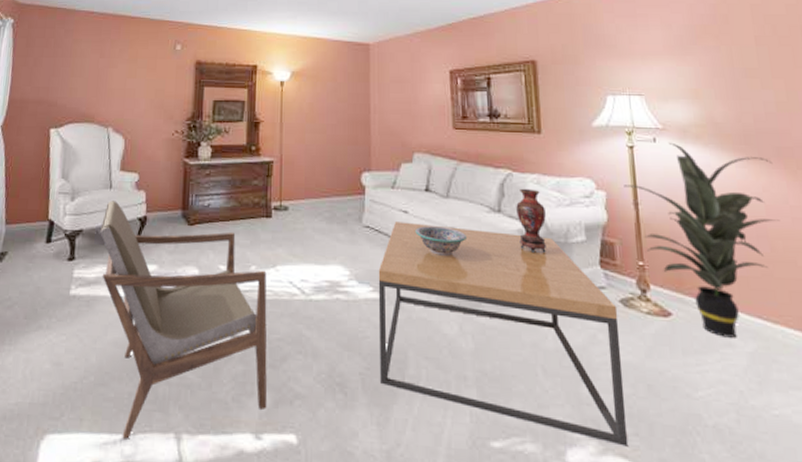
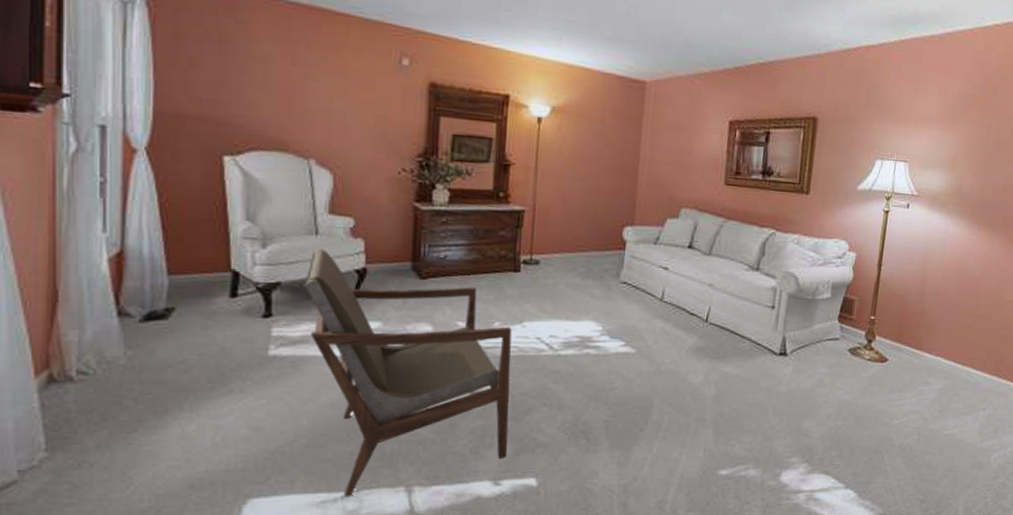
coffee table: present [378,222,627,447] -> none [624,278,845,466]
decorative bowl: present [415,226,468,256] -> none [673,282,724,312]
vase: present [516,188,546,254] -> none [771,248,800,310]
indoor plant: present [624,142,781,338] -> none [873,208,997,378]

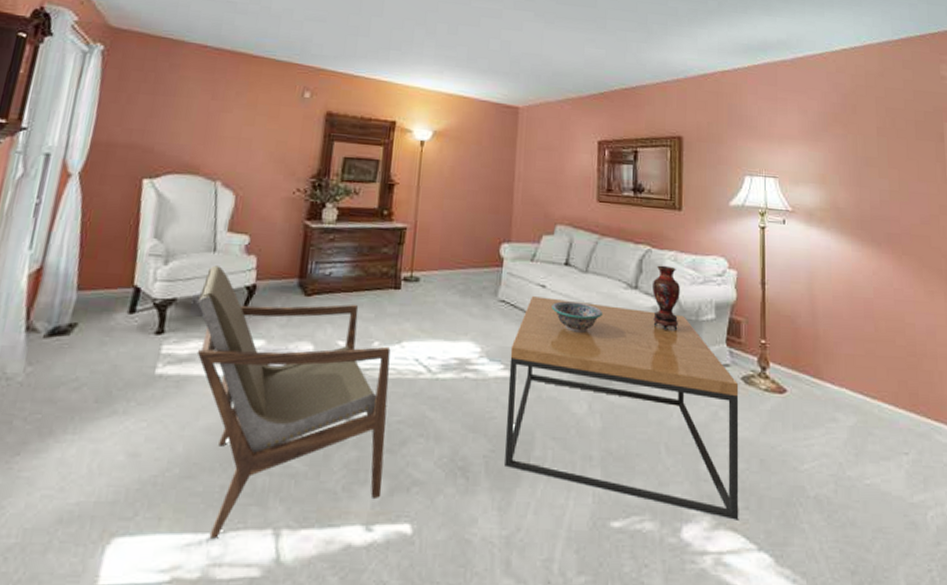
coffee table: none [624,278,845,466] -> present [505,296,739,520]
decorative bowl: none [673,282,724,312] -> present [552,301,603,333]
vase: none [771,248,800,310] -> present [652,265,680,331]

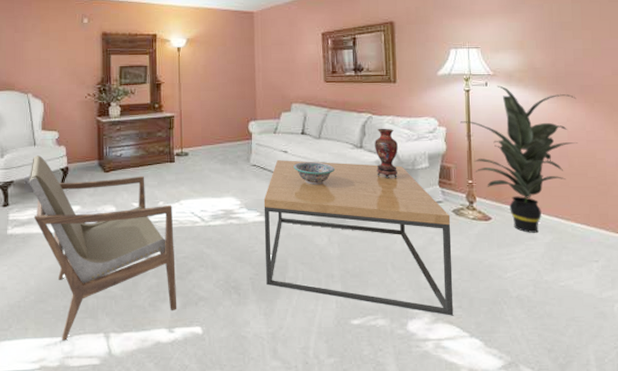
indoor plant: none [753,224,885,413] -> present [460,85,578,233]

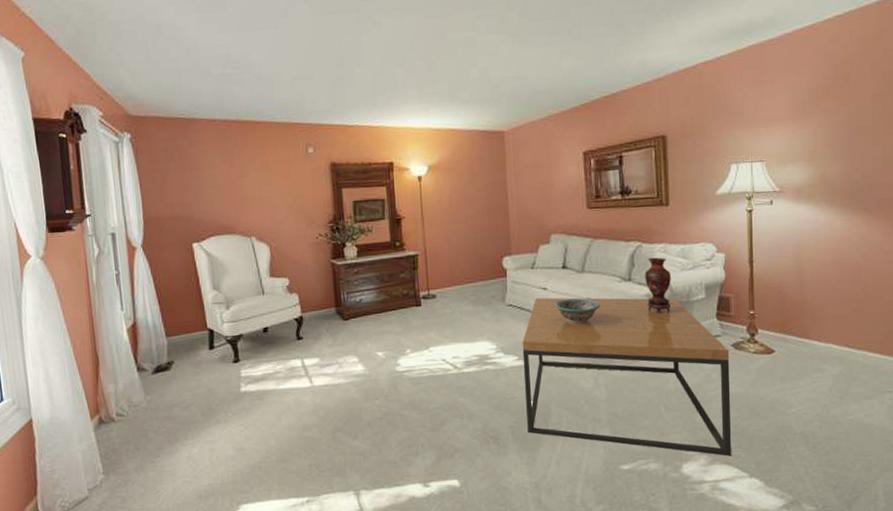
armchair: present [29,155,177,341] -> none [259,305,432,500]
indoor plant: present [460,85,578,233] -> none [741,203,874,365]

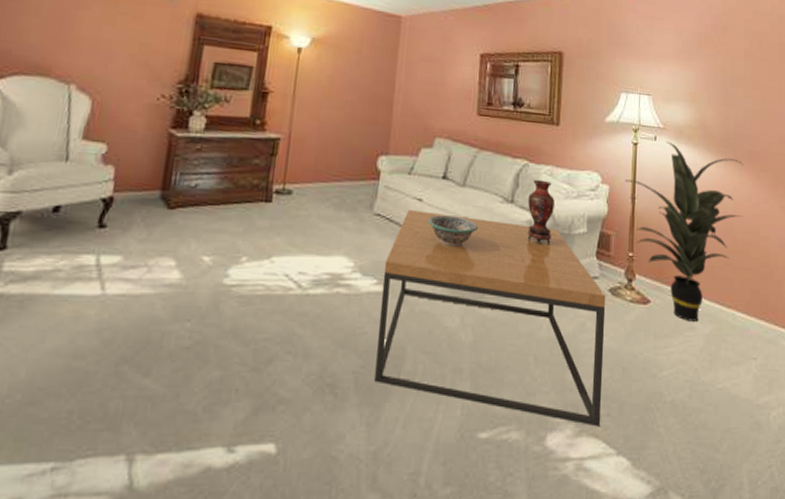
indoor plant: none [741,203,874,365] -> present [625,141,744,322]

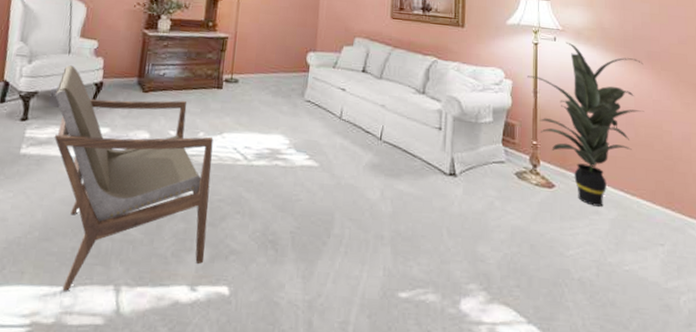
armchair: none [44,176,260,468] -> present [54,65,214,291]
coffee table: present [374,210,606,427] -> none [308,98,513,296]
decorative bowl: present [427,215,479,247] -> none [350,103,395,130]
vase: present [527,179,555,245] -> none [438,74,462,131]

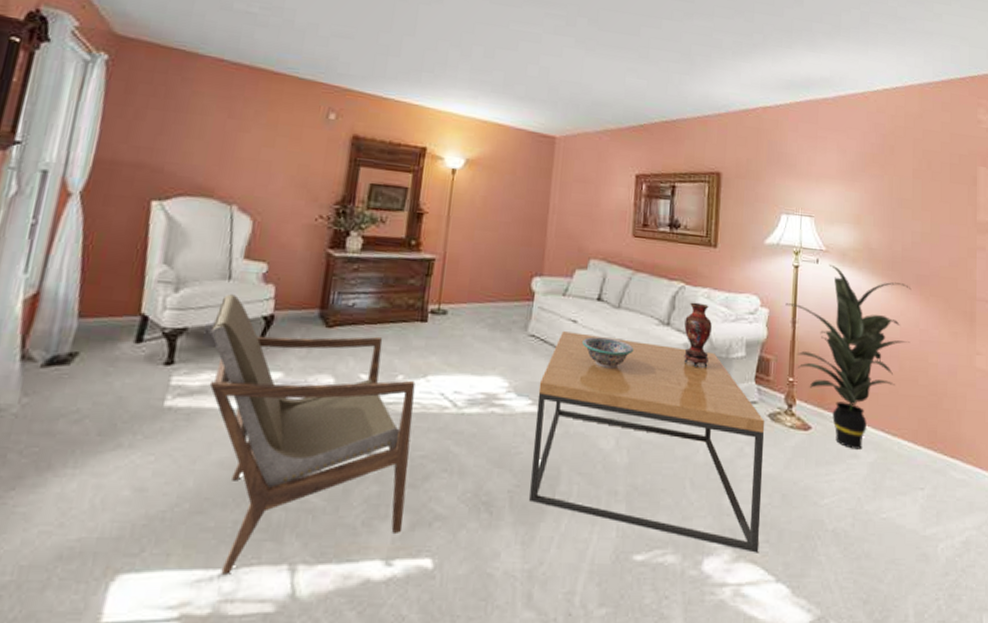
coffee table: none [308,98,513,296] -> present [529,331,765,553]
decorative bowl: none [350,103,395,130] -> present [582,336,634,369]
vase: none [438,74,462,131] -> present [684,302,712,368]

